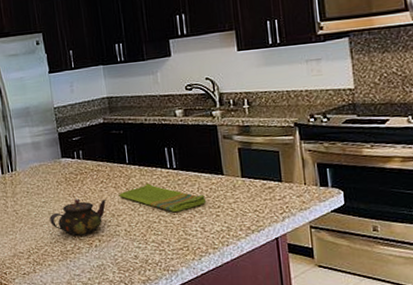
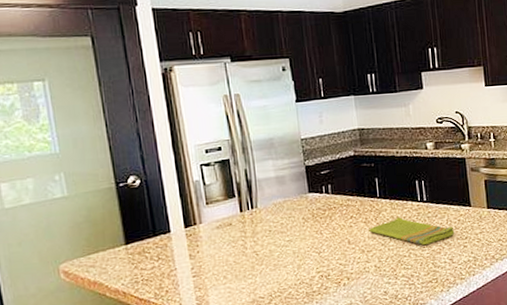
teapot: present [50,199,107,236] -> none [294,235,356,275]

